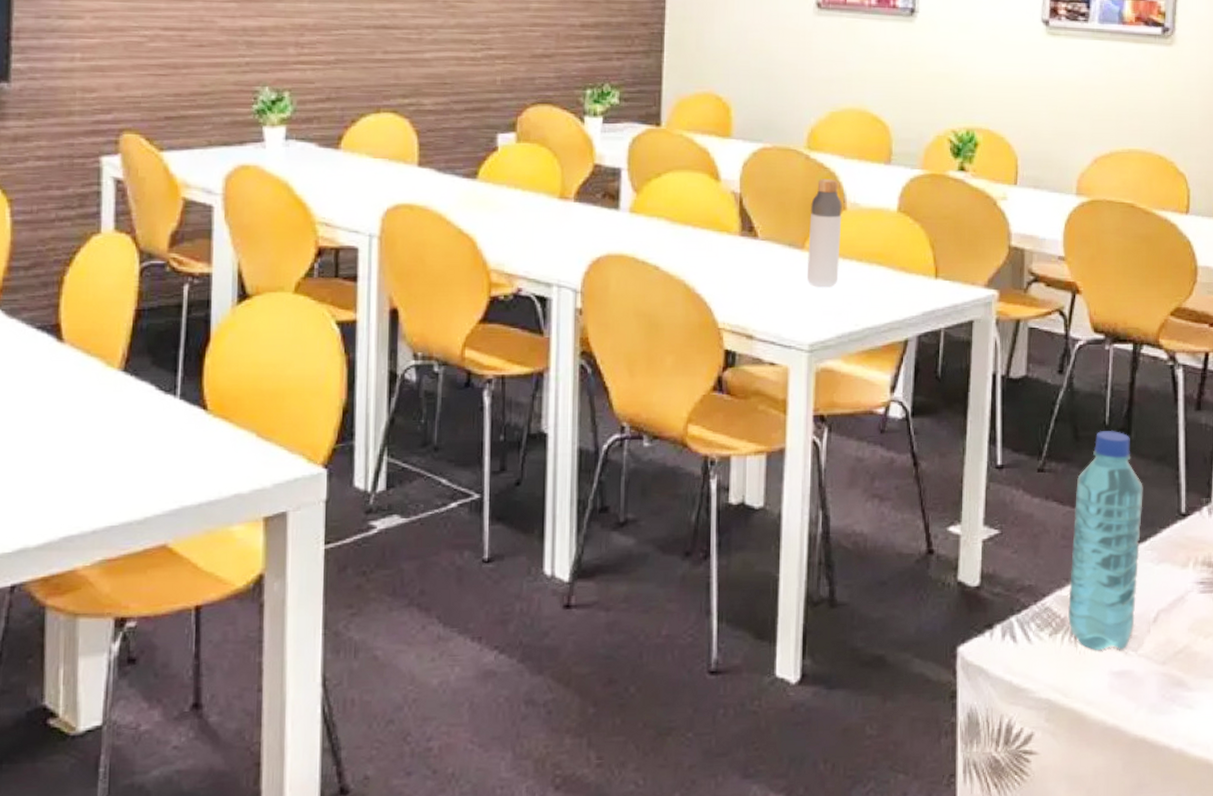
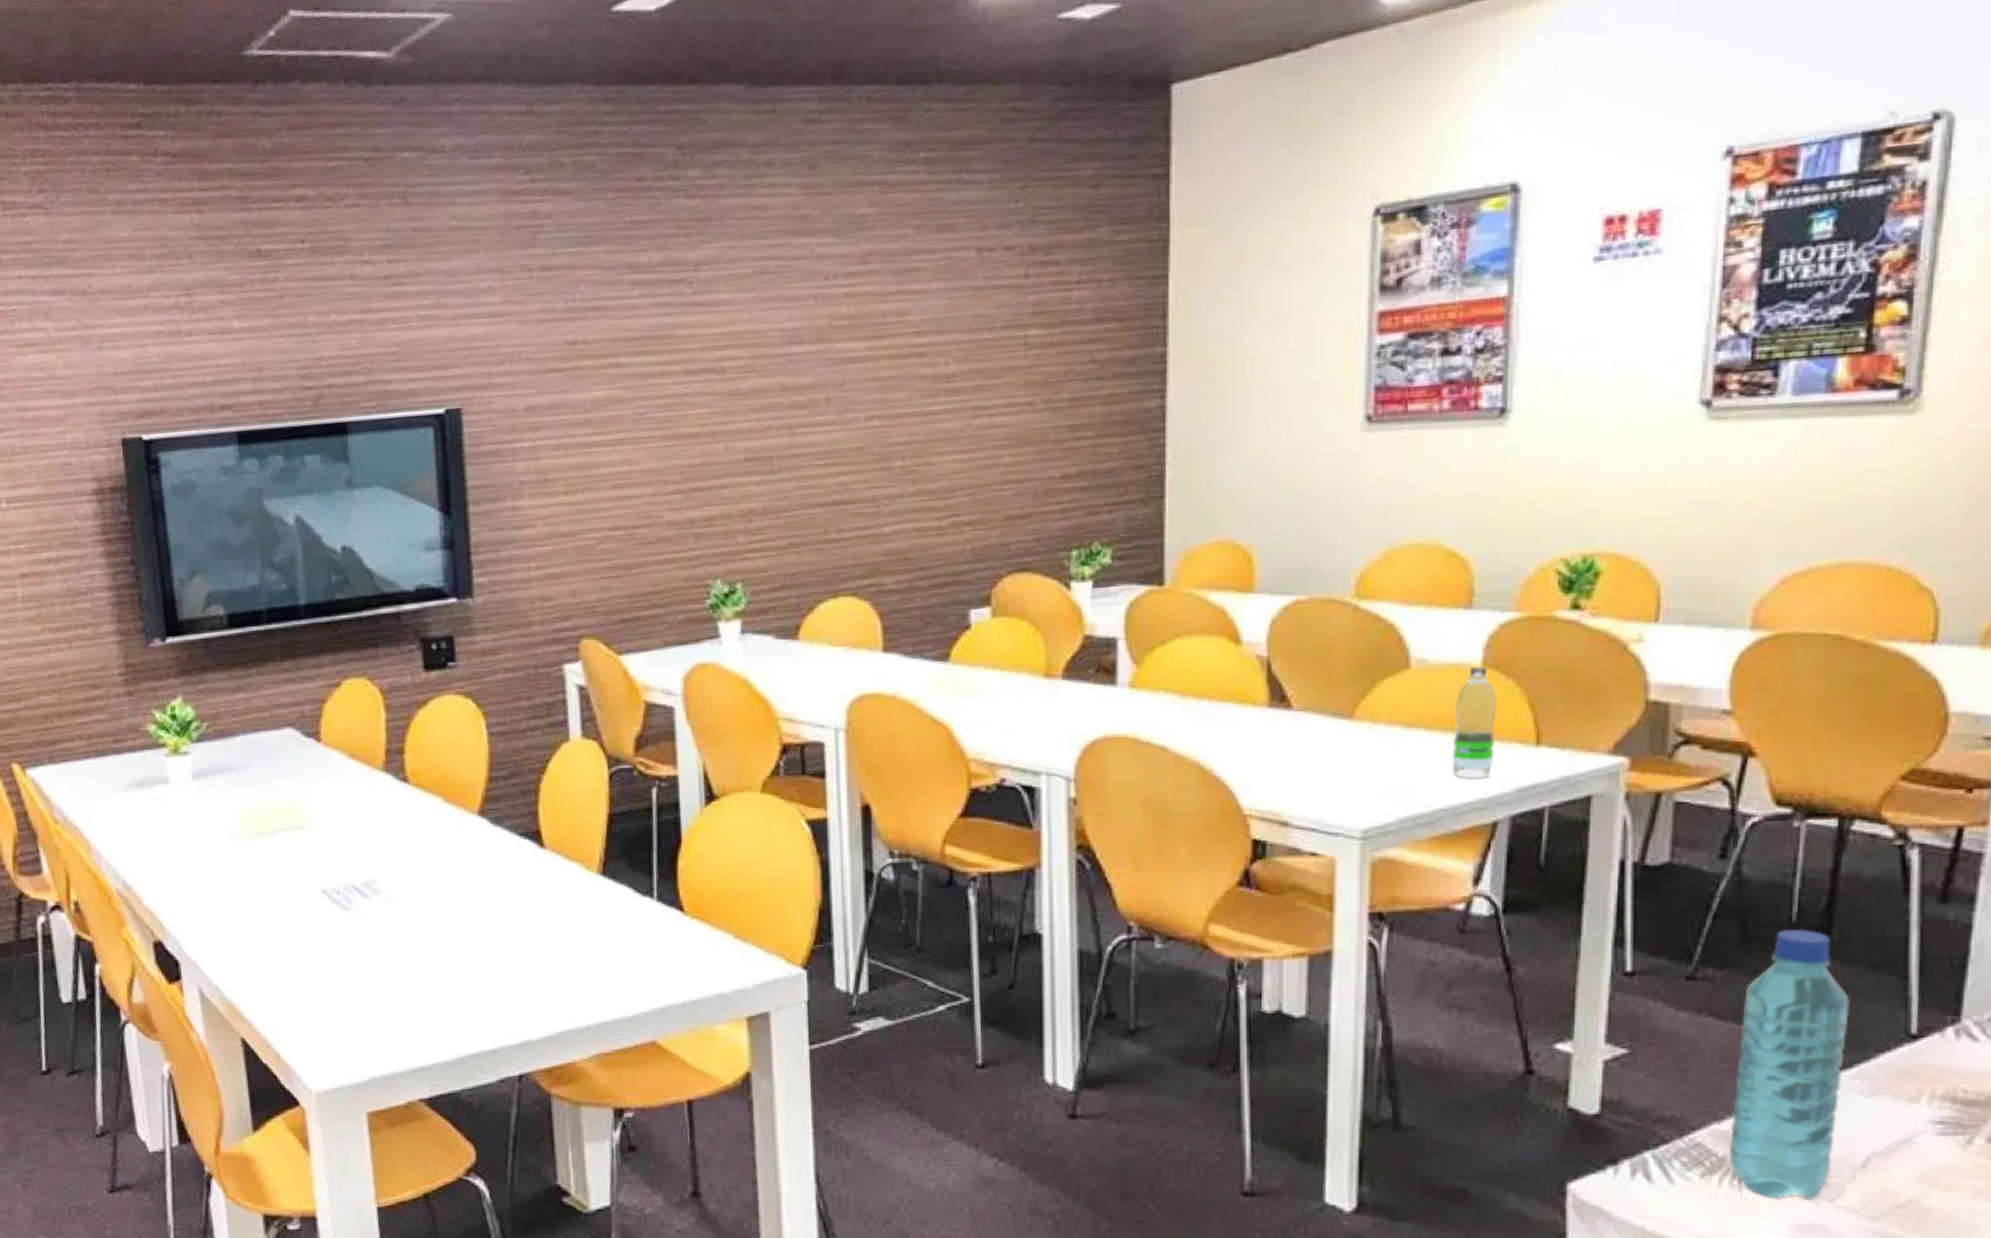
bottle: present [807,179,842,289] -> none [1358,632,1405,765]
bottle: none [875,212,908,304] -> present [1452,667,1497,780]

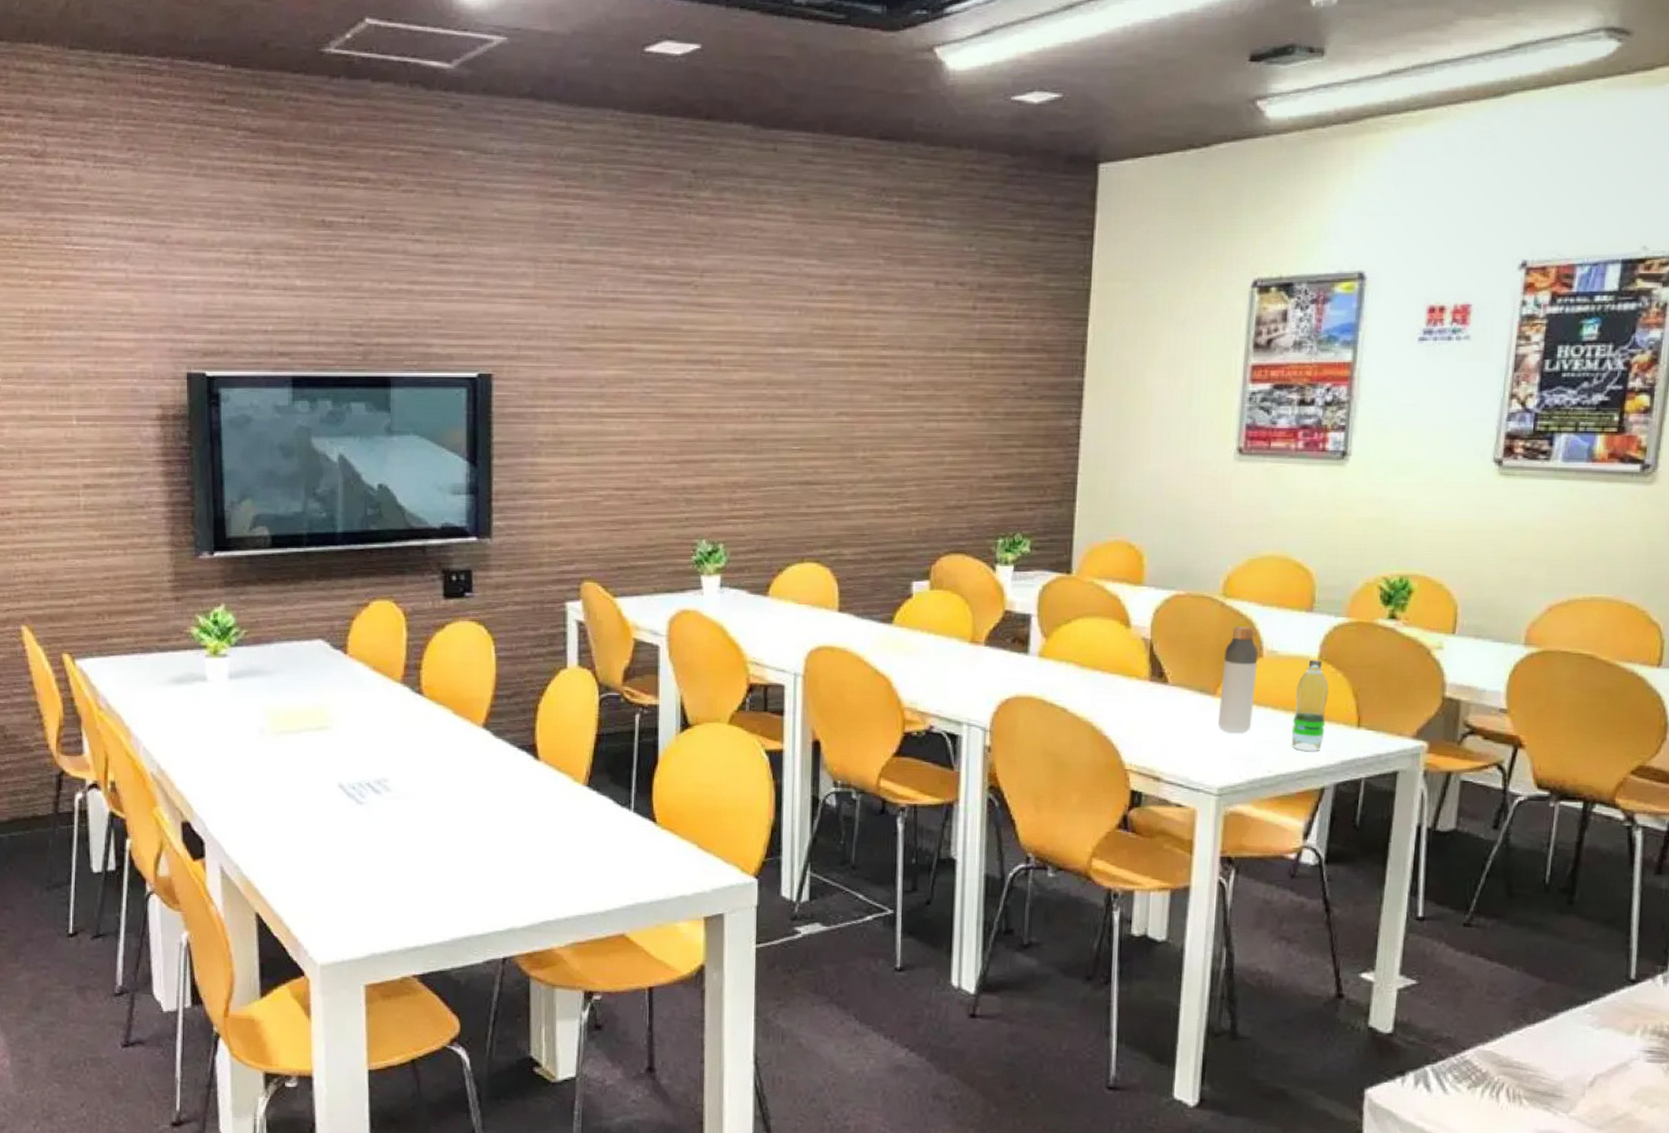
bottle: none [1358,632,1405,765] -> present [1218,626,1259,735]
water bottle: present [1729,928,1850,1198] -> none [1490,889,1586,1109]

